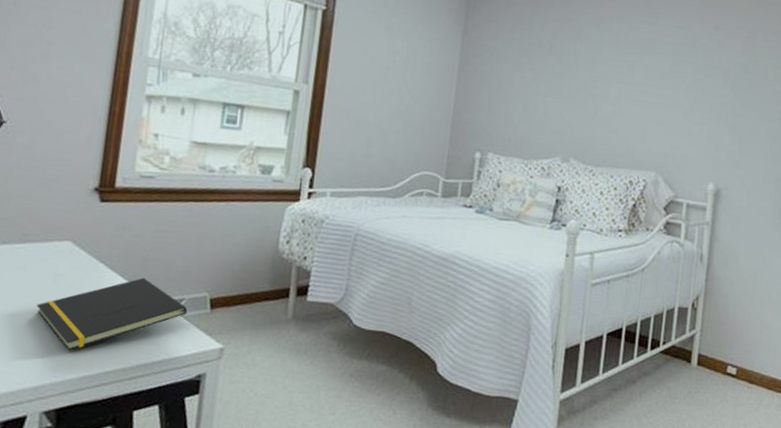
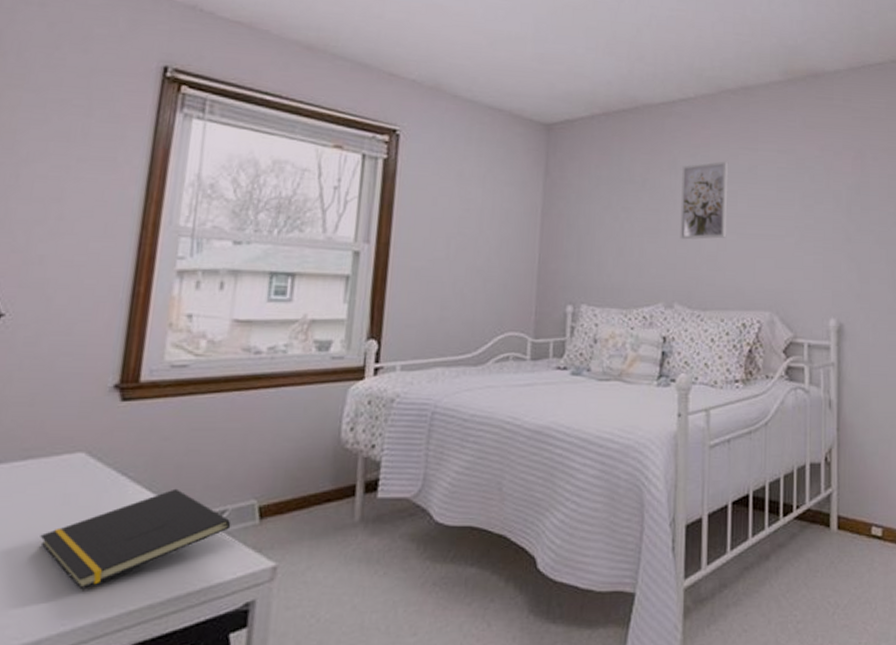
wall art: none [580,33,630,103] -> present [680,161,729,240]

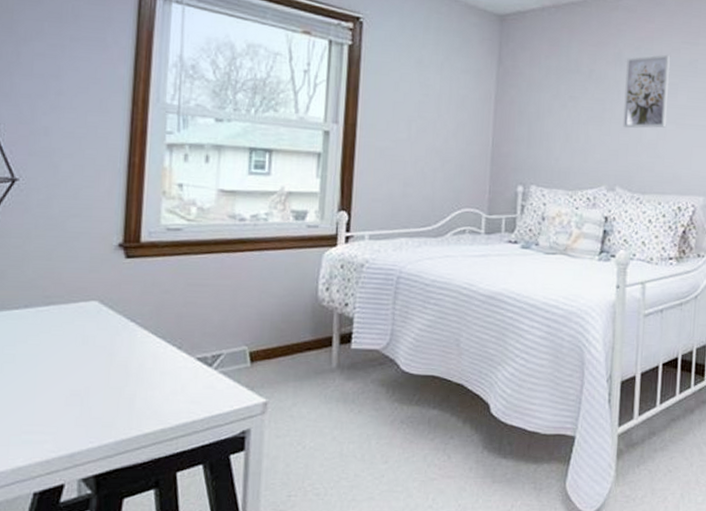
notepad: present [40,488,231,590] -> none [66,334,227,415]

